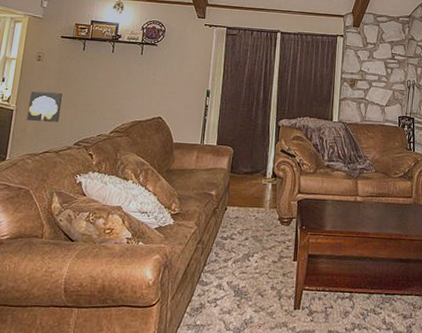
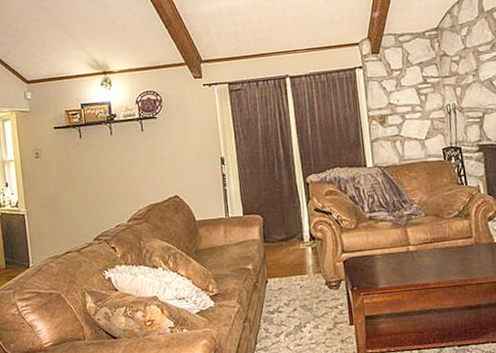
wall art: present [26,90,62,123] -> none [37,188,73,224]

